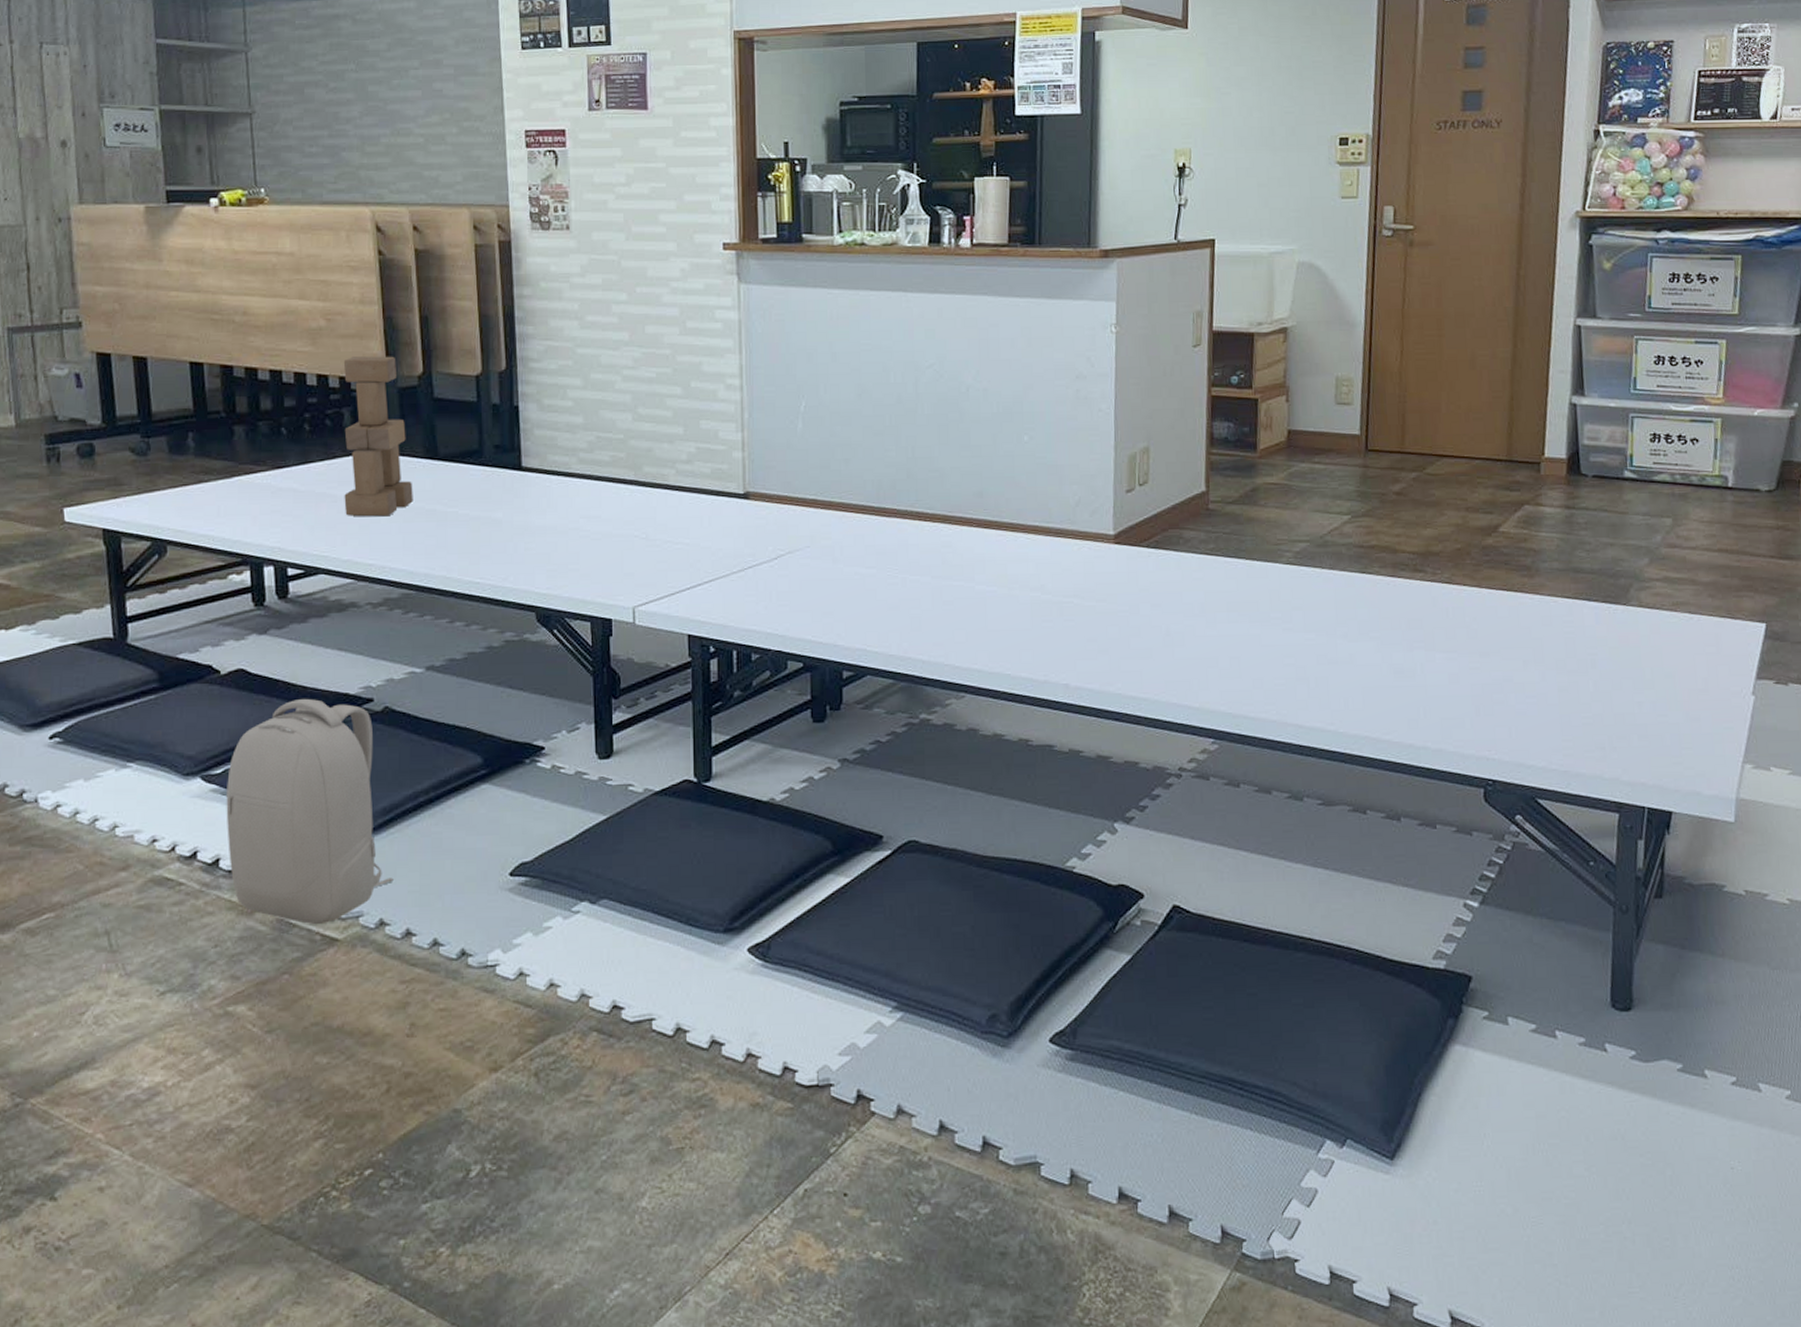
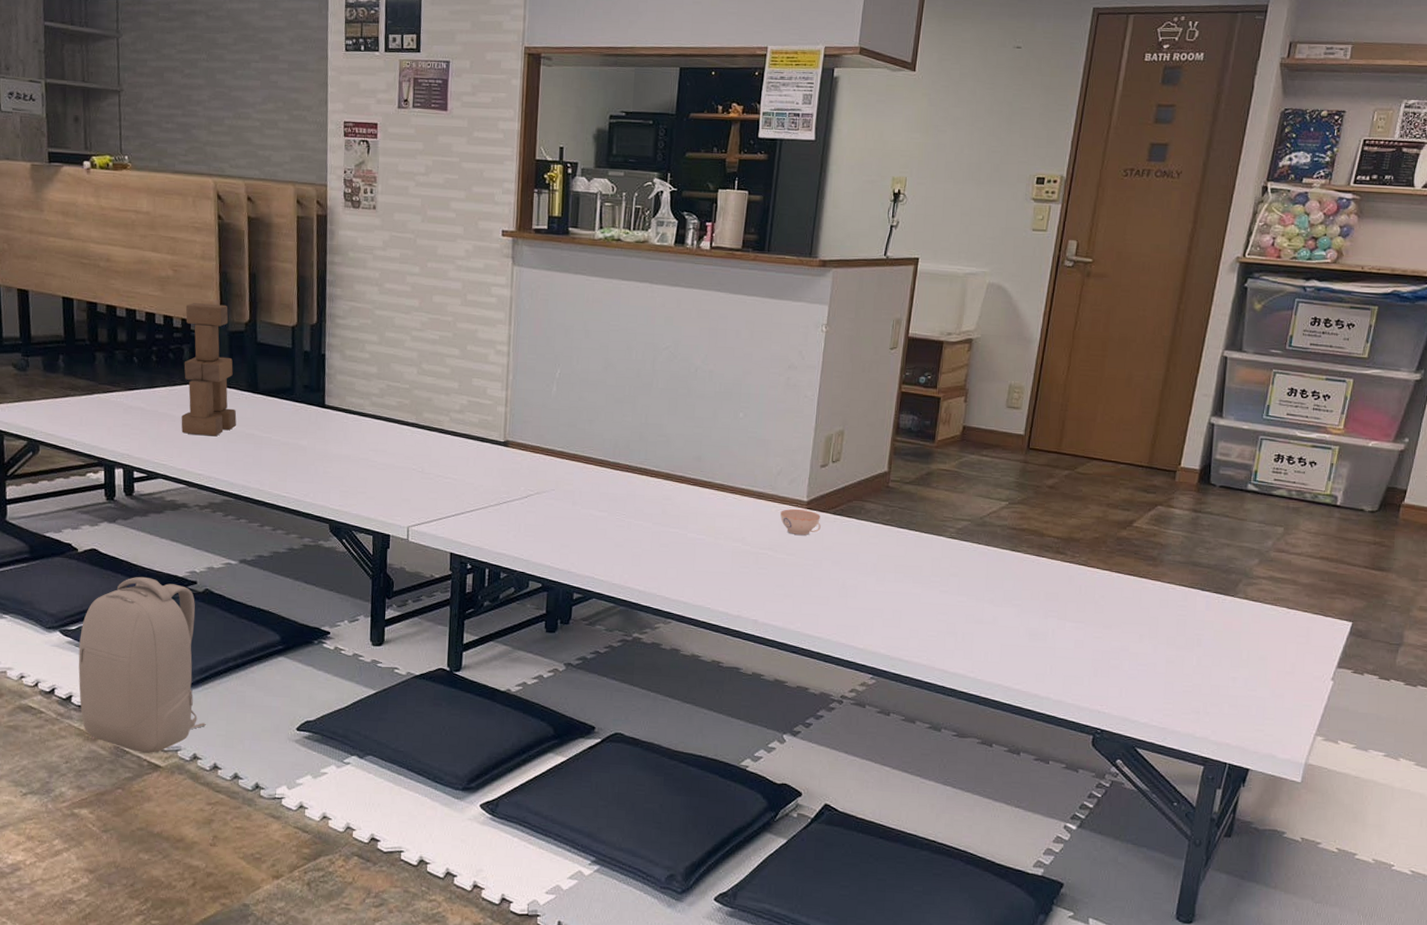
teacup: none [1084,545,1134,576] -> present [780,509,821,535]

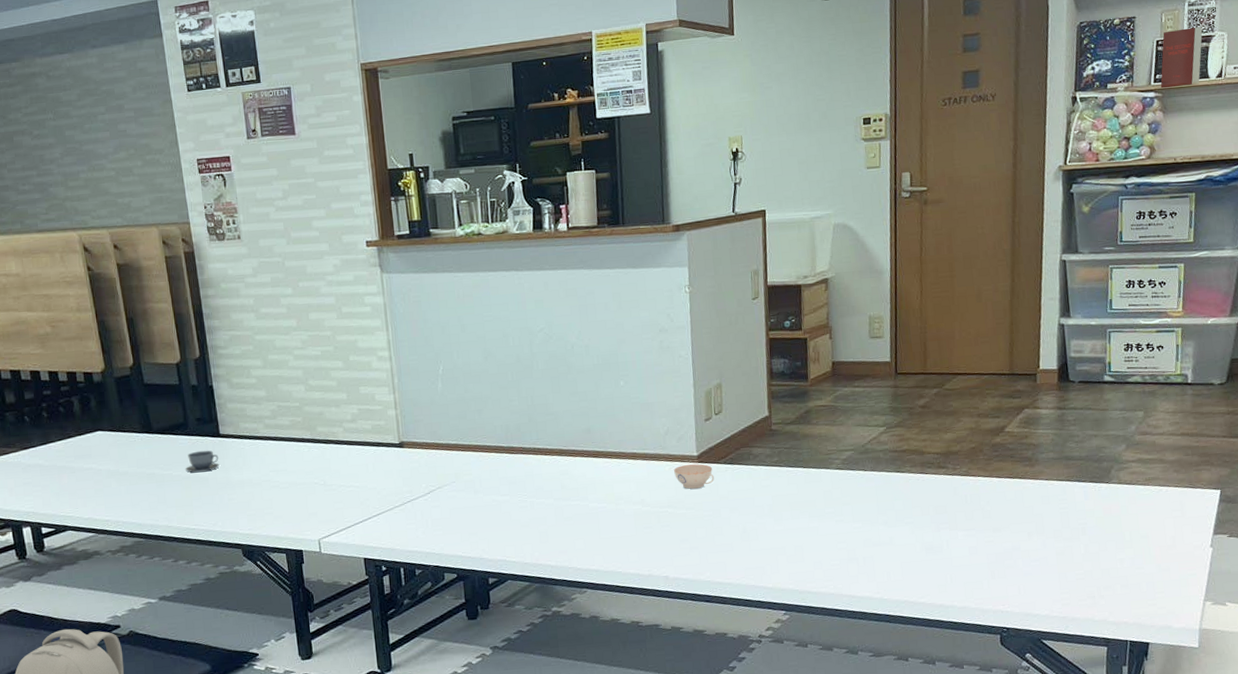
toy blocks: present [181,303,237,437] -> none [68,352,136,483]
teacup: none [285,418,321,440] -> present [185,450,220,472]
book: none [1360,131,1416,192] -> present [1160,27,1203,89]

